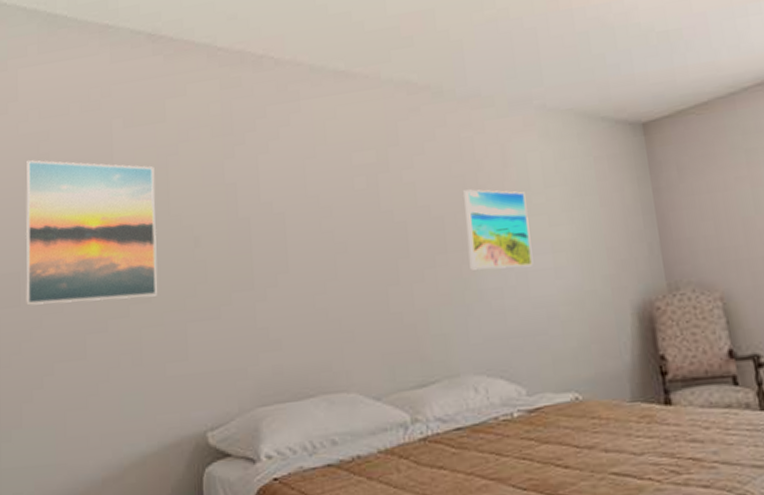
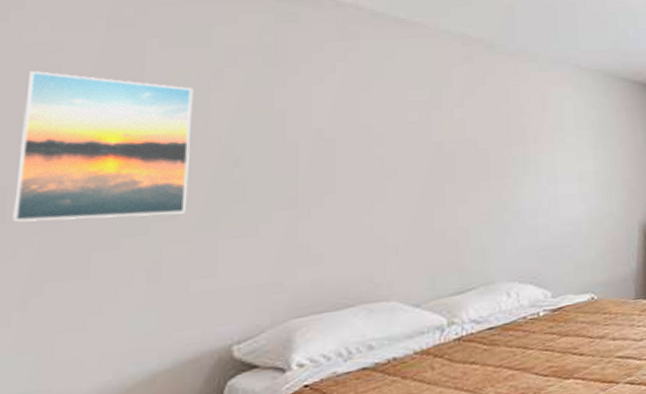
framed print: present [463,189,534,270] -> none [507,127,563,194]

